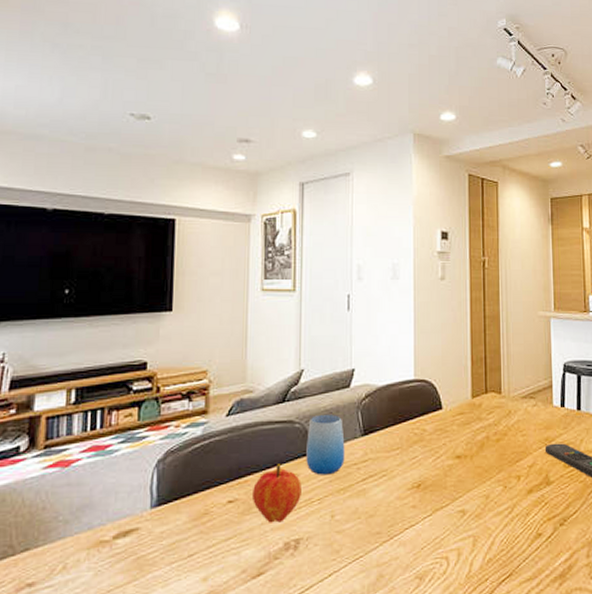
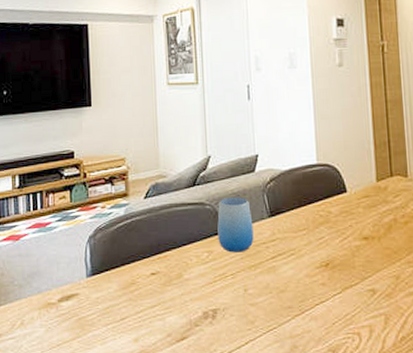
fruit: present [253,464,301,523] -> none [172,241,216,294]

